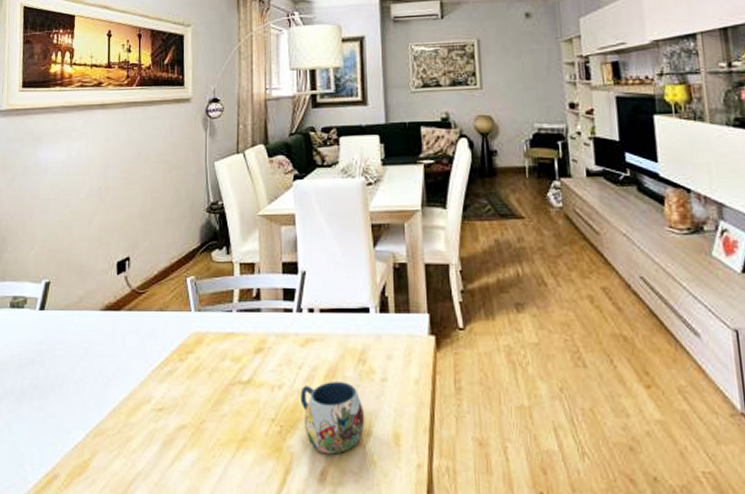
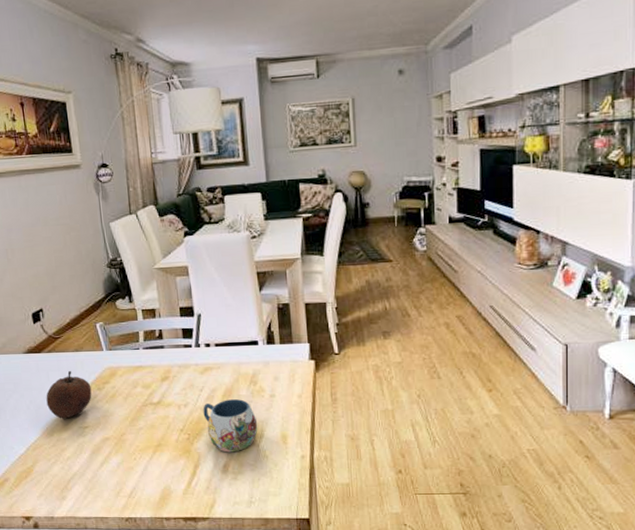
fruit: none [118,335,172,397] -> present [46,371,92,419]

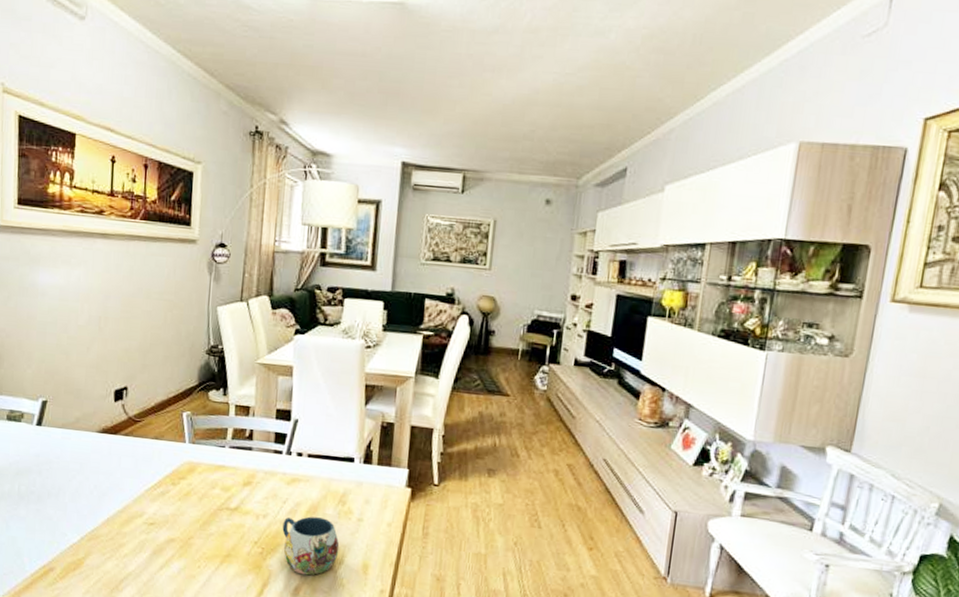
fruit: present [46,371,92,419] -> none [112,459,165,512]

